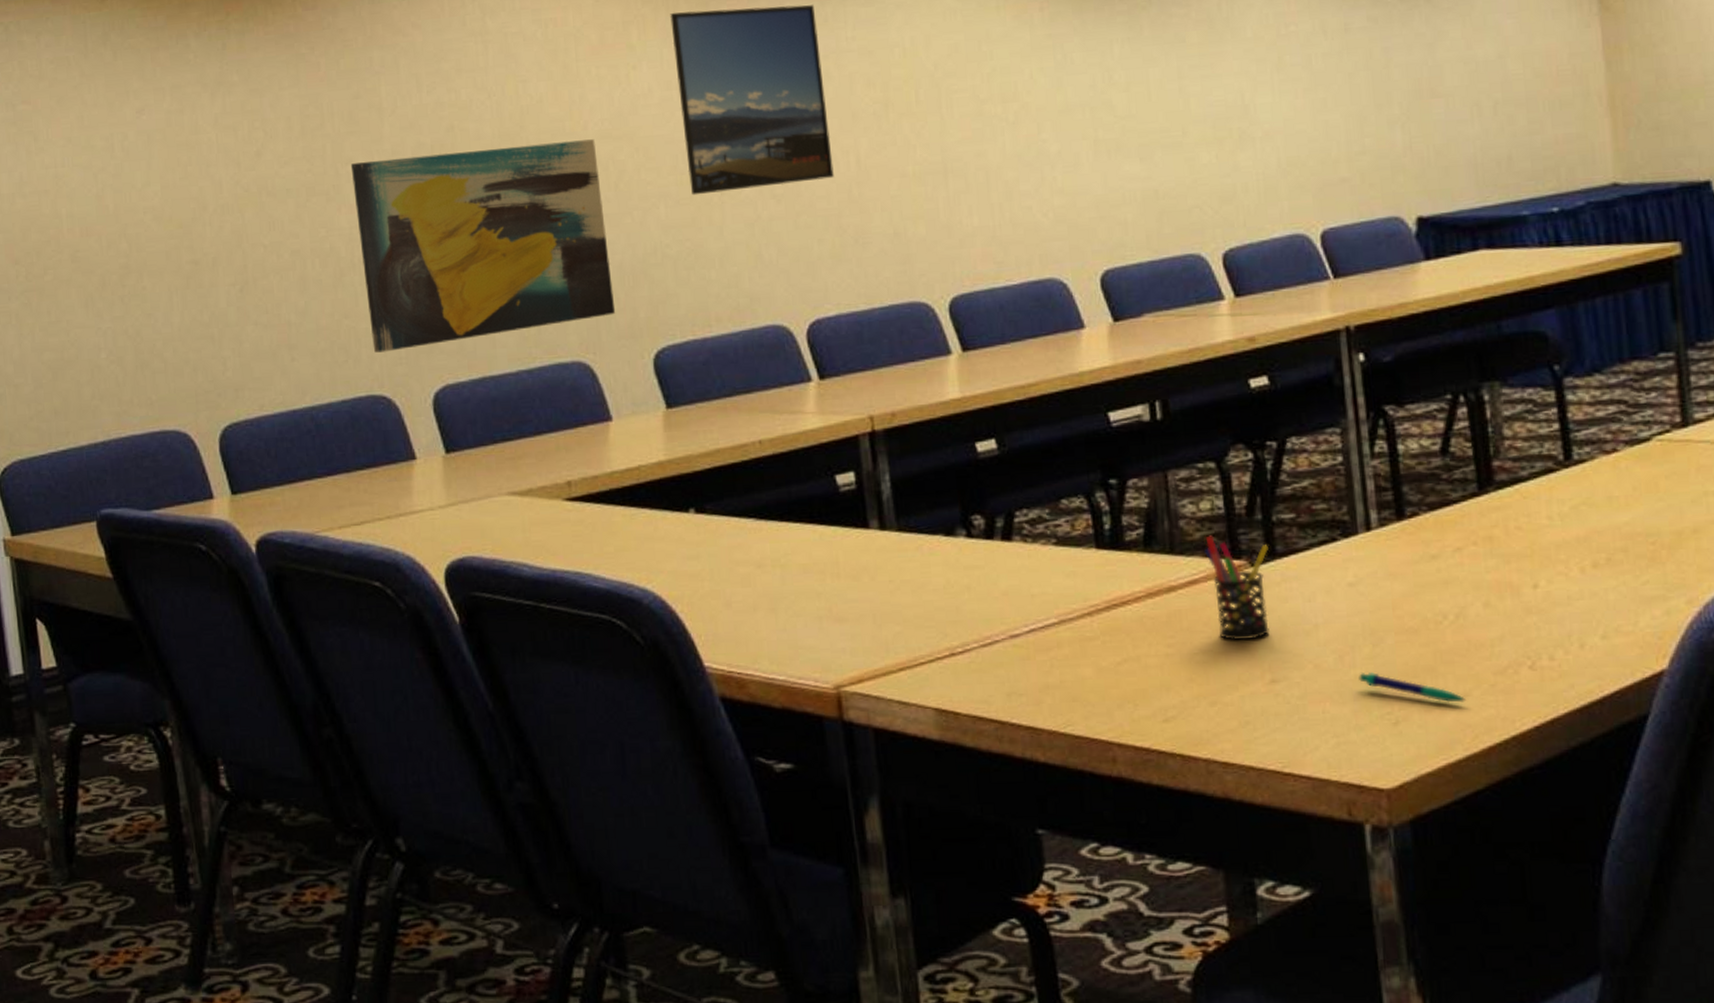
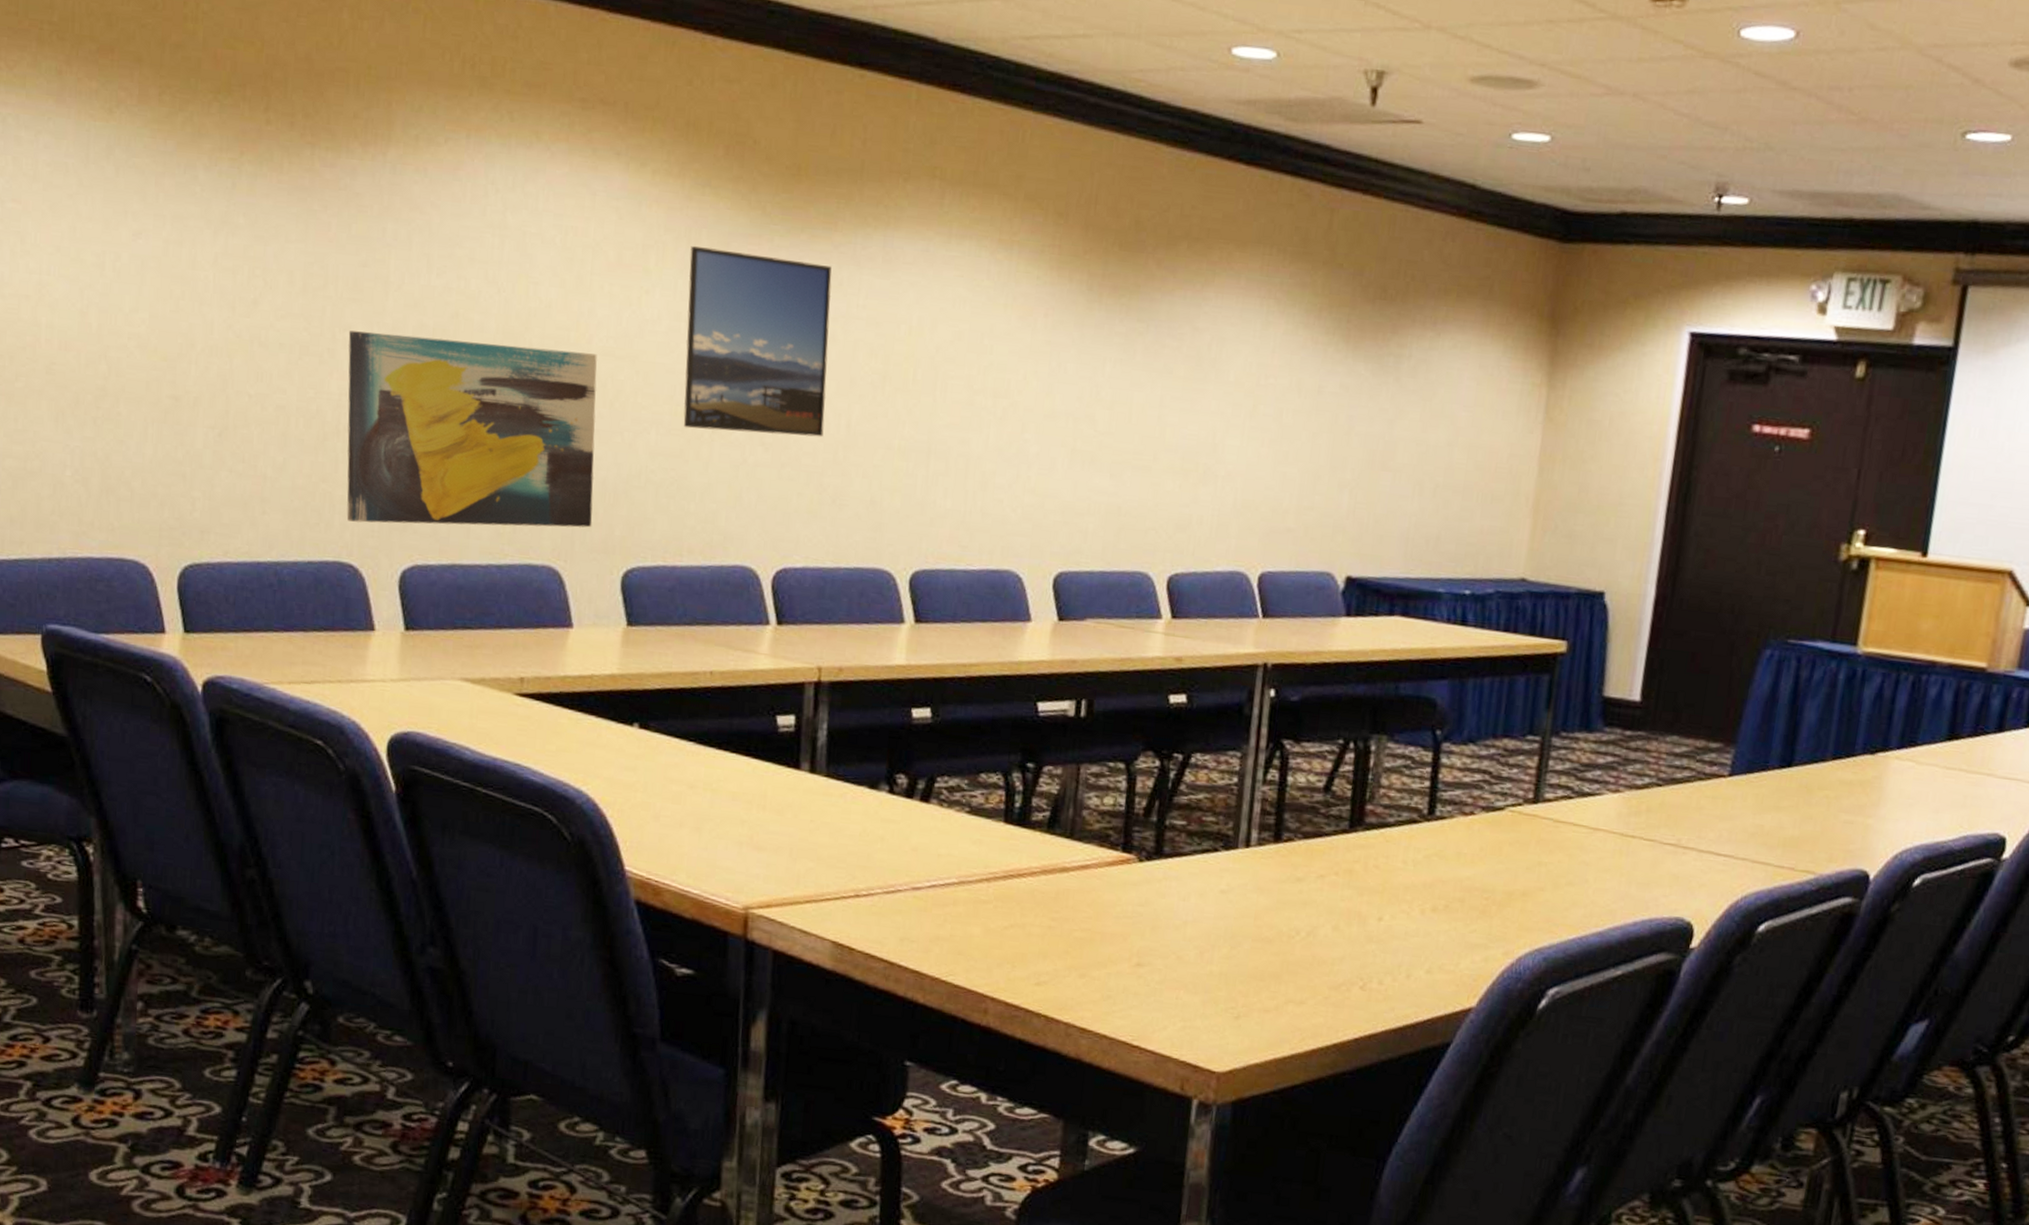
pen holder: present [1203,535,1269,640] -> none [1099,828,1157,926]
pen: present [1359,672,1467,703] -> none [1213,970,1301,1009]

